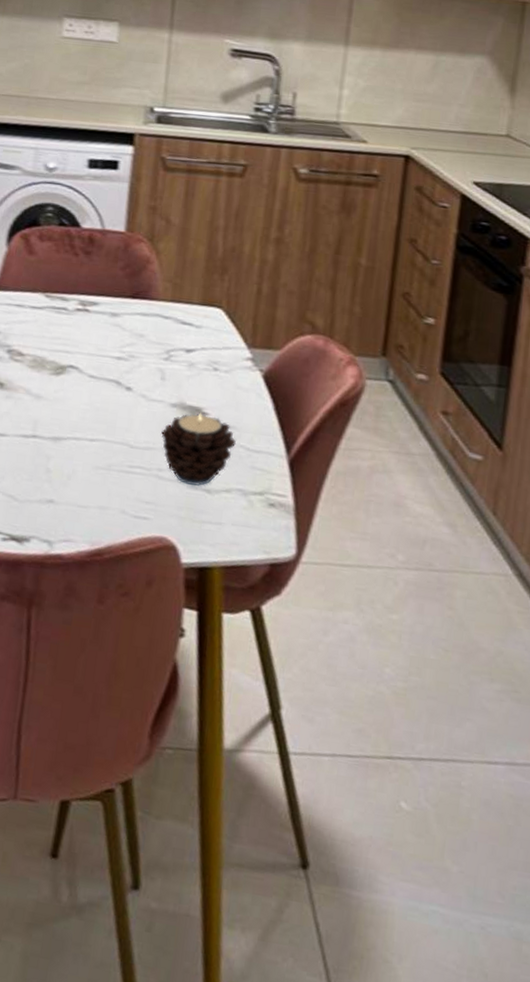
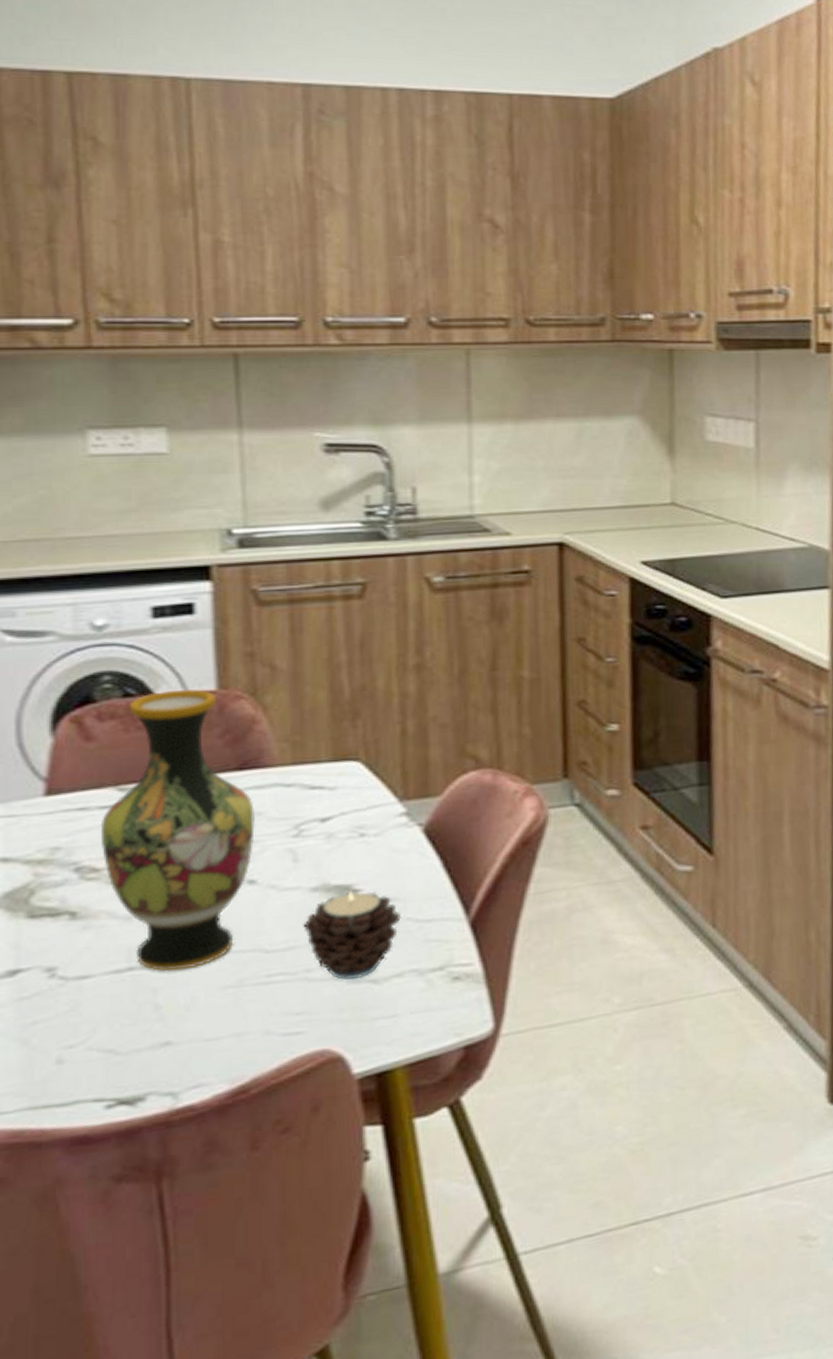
vase: none [28,226,139,447] -> present [100,689,255,972]

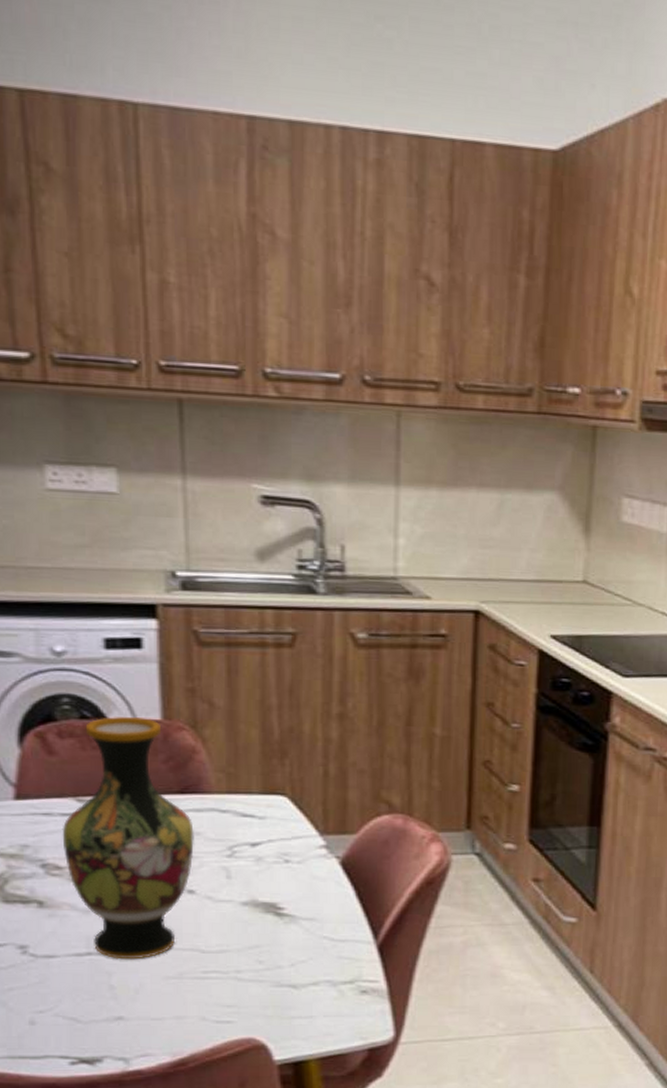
candle: present [303,890,401,980] -> none [235,908,318,982]

